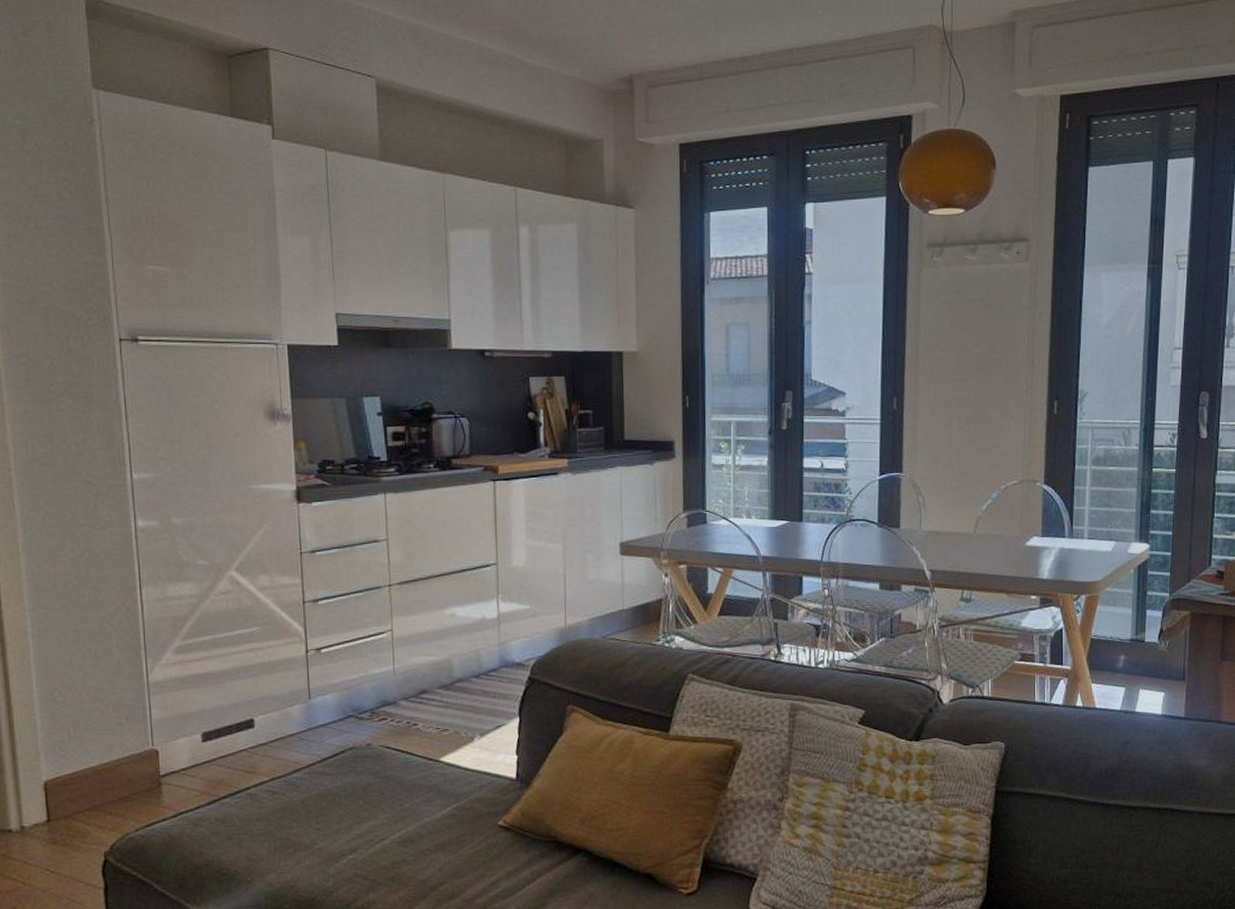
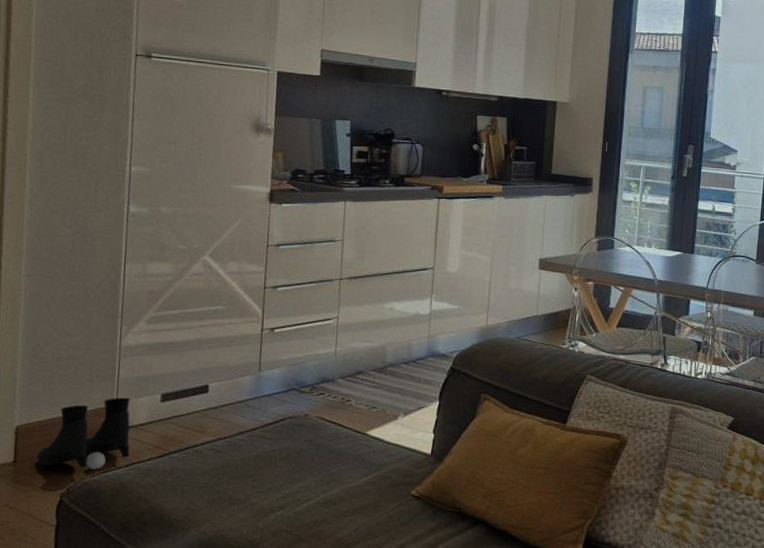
boots: none [71,740,175,823] -> present [36,397,130,469]

